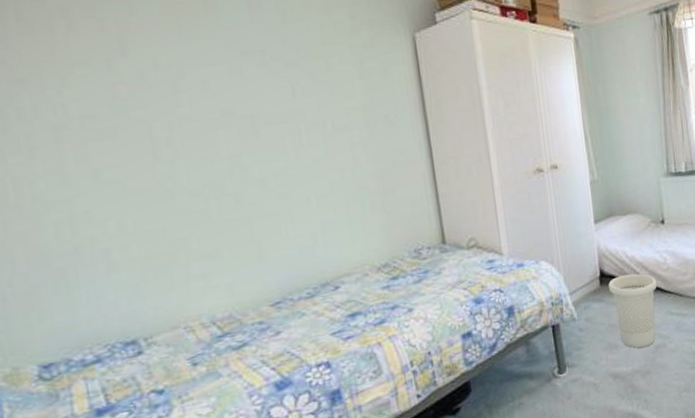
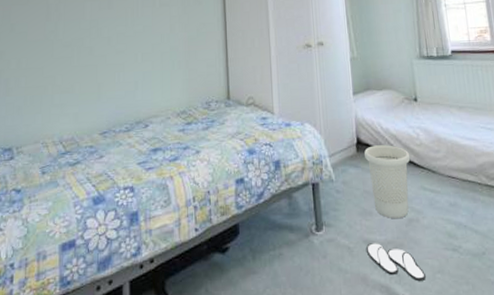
slippers: none [612,374,672,403] -> present [366,243,426,281]

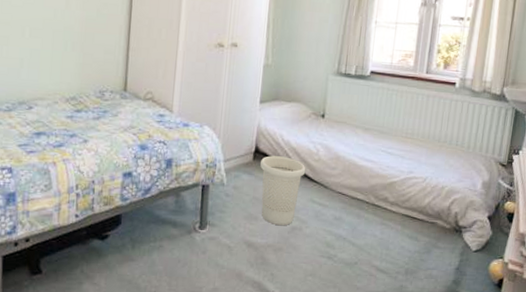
slippers: present [366,243,426,281] -> none [245,245,298,281]

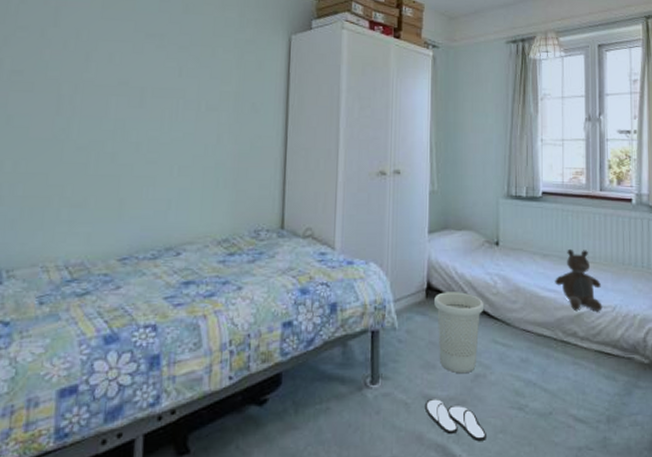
slippers: none [245,245,298,281] -> present [424,399,486,441]
stuffed animal: none [373,124,416,182] -> present [555,248,603,312]

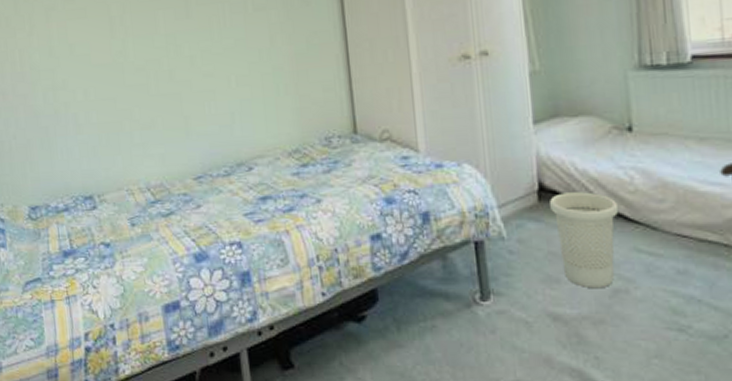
slippers: present [424,399,486,441] -> none [550,317,636,366]

